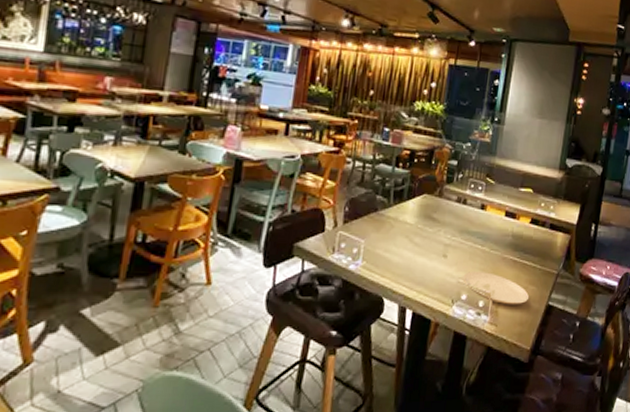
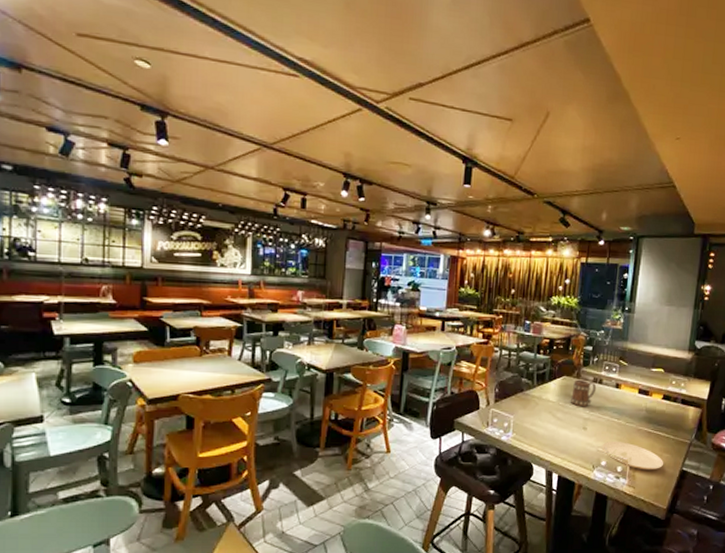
beer mug: none [430,198,460,231] -> present [570,379,597,407]

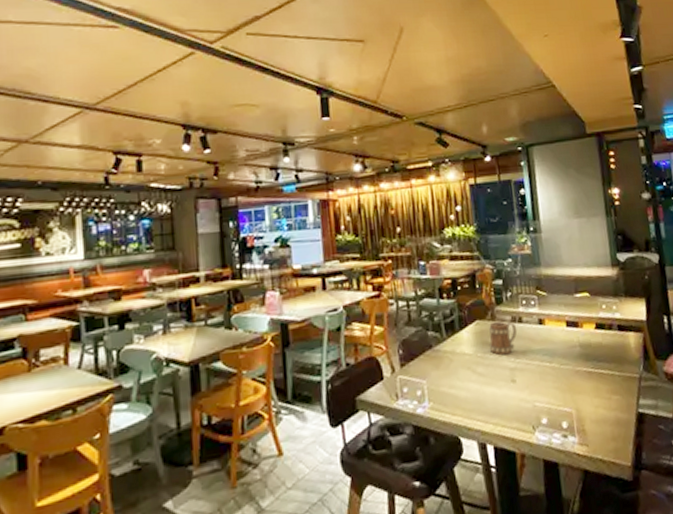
plate: present [601,442,664,470] -> none [538,389,616,422]

